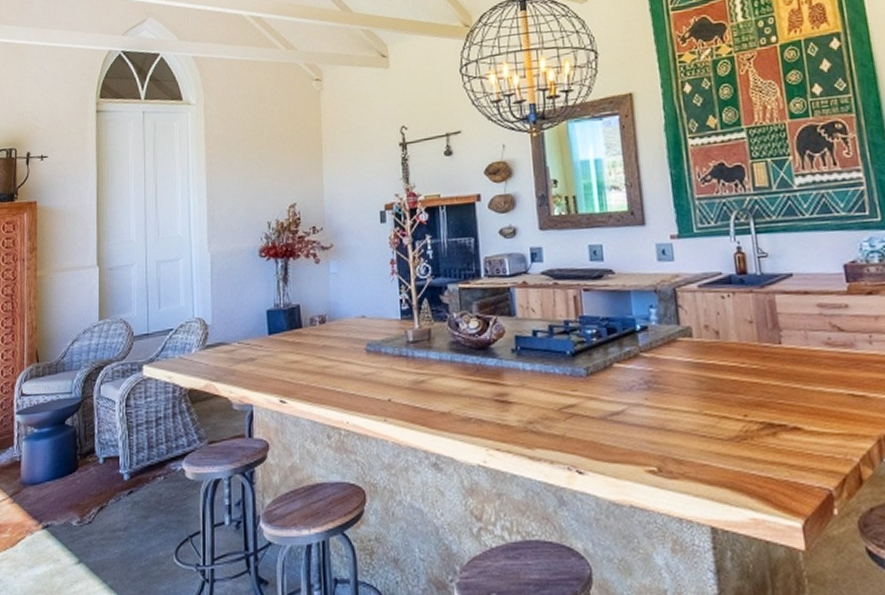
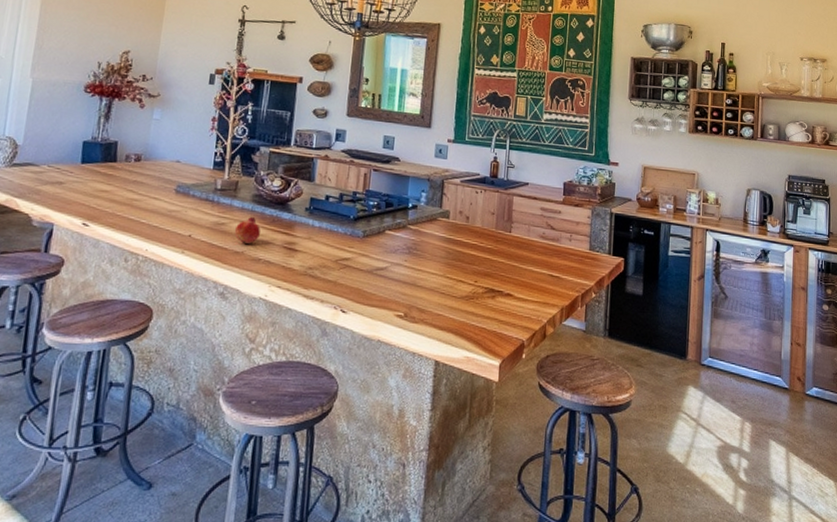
fruit: none [436,368,465,403] -> present [234,216,260,245]

